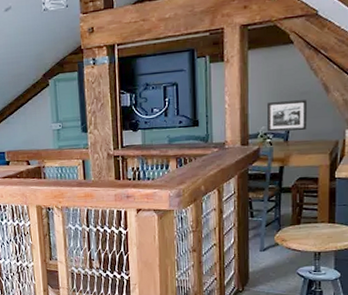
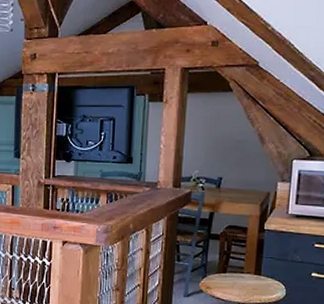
picture frame: present [267,100,307,132] -> none [201,147,241,179]

